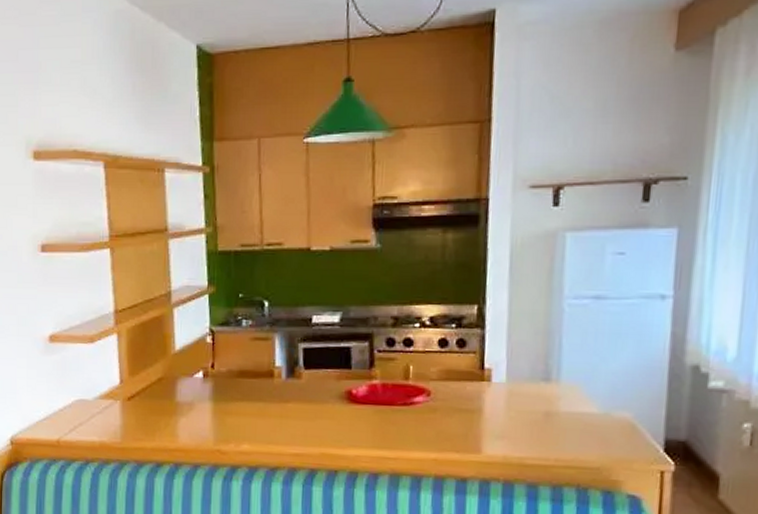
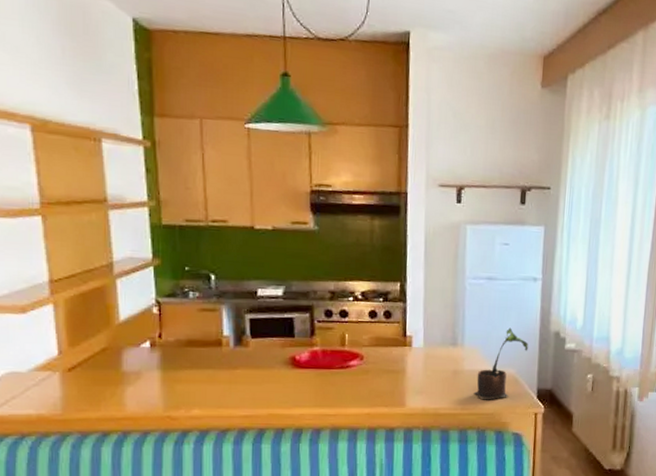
potted plant: none [574,359,652,451] -> present [475,327,528,400]

